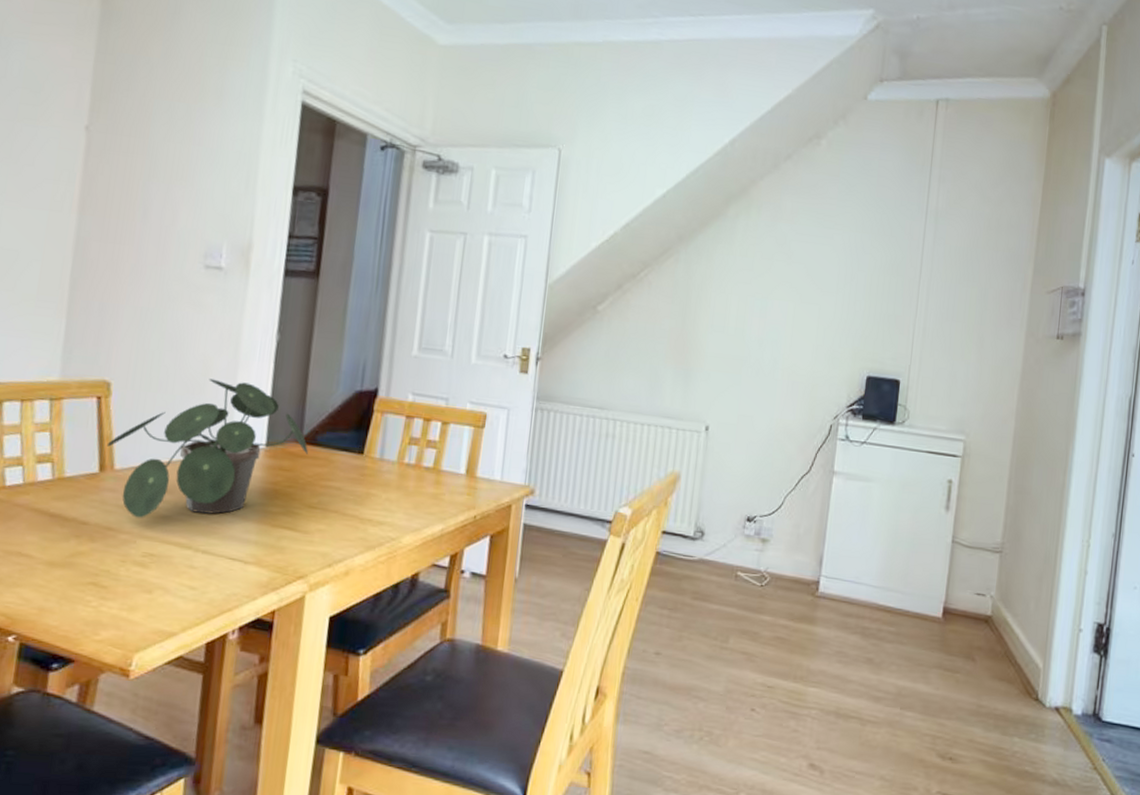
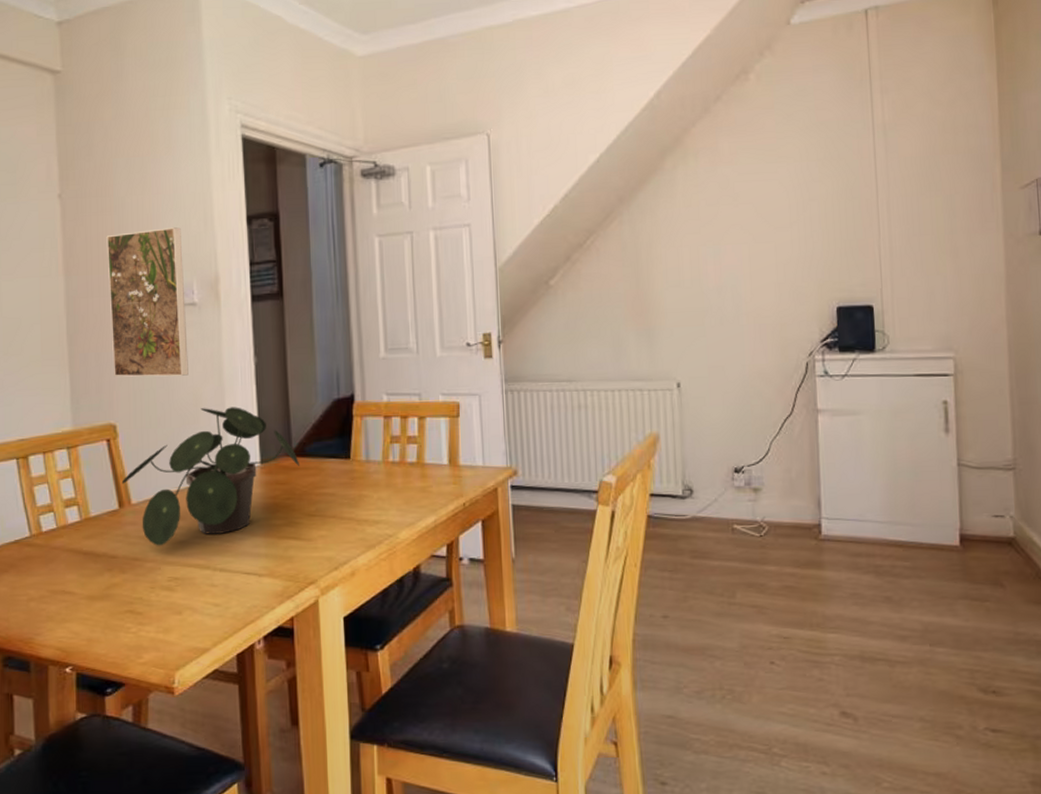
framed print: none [117,179,219,342] -> present [106,227,189,377]

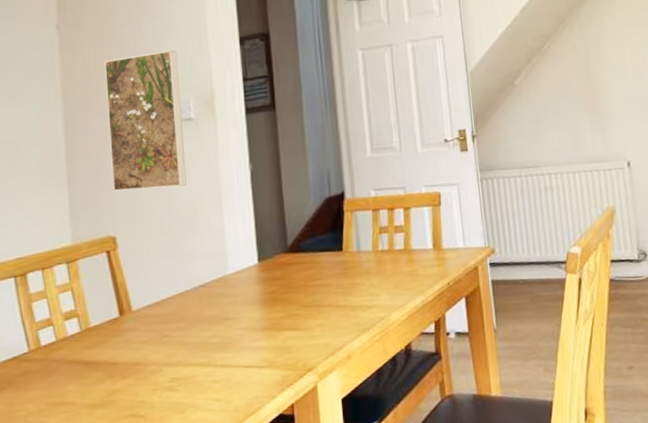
potted plant: present [121,407,299,546] -> none [122,211,295,349]

